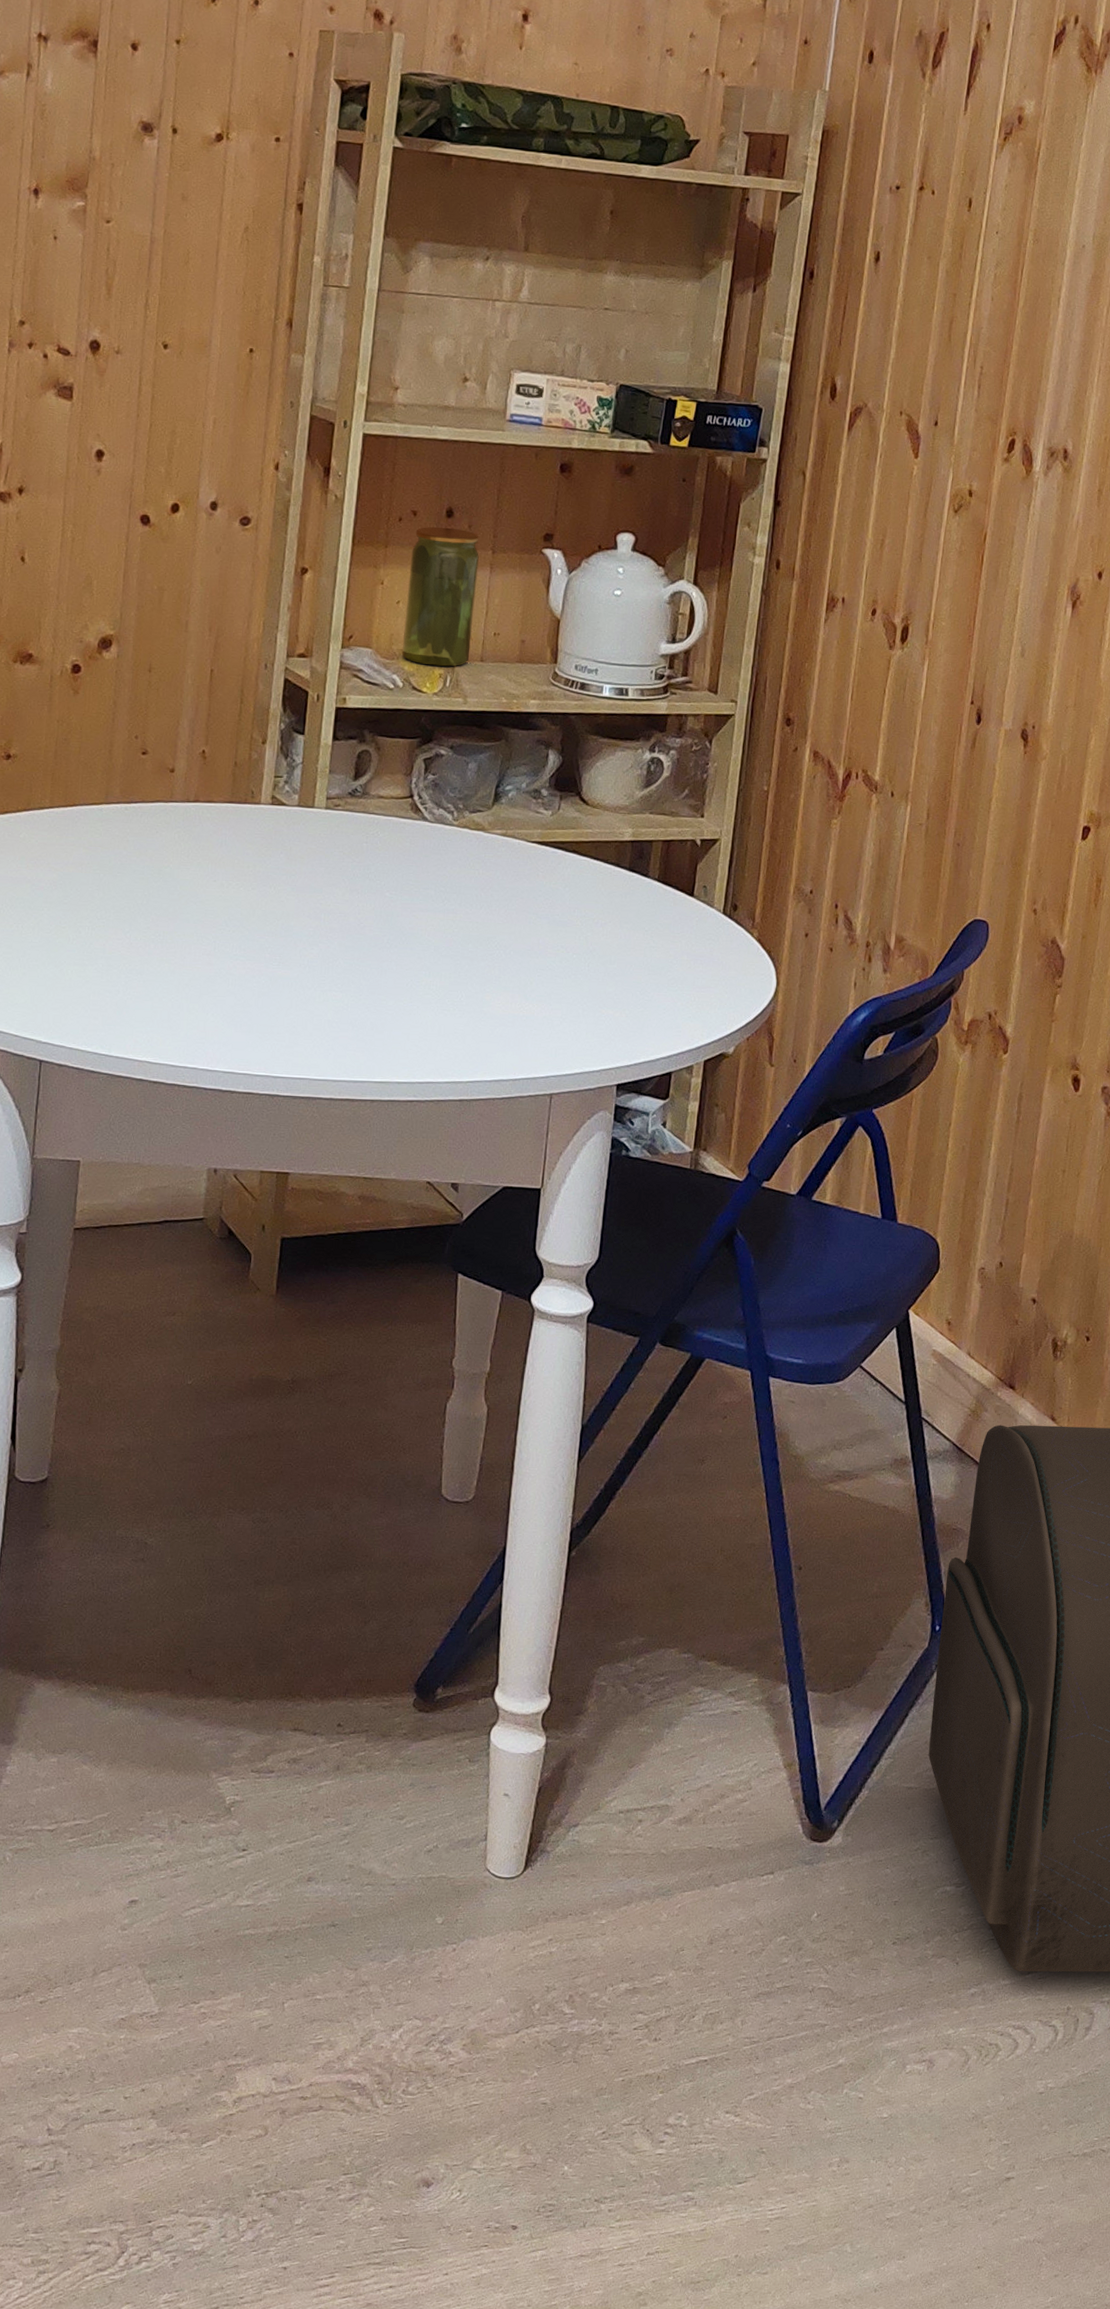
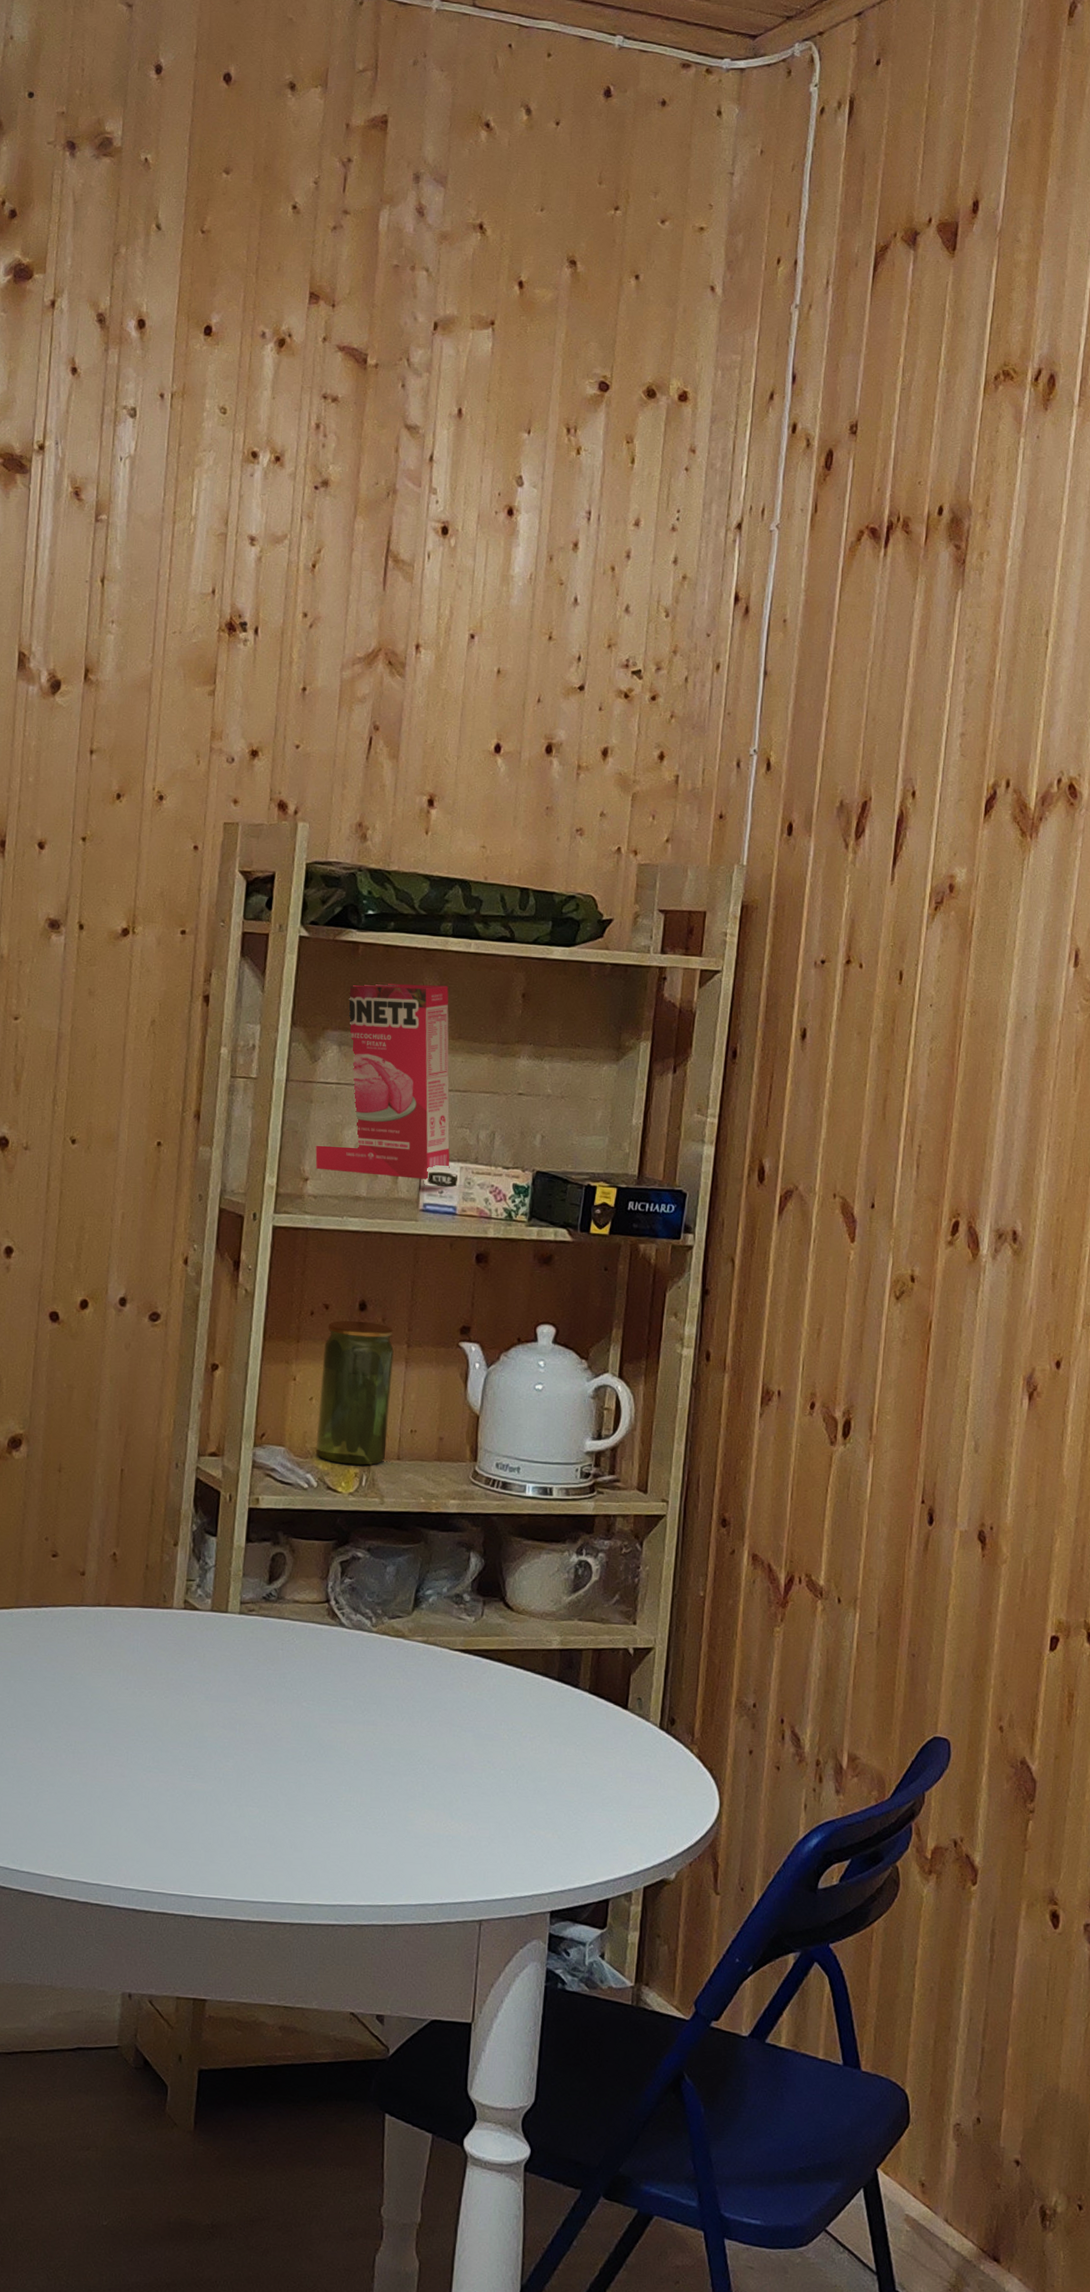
cereal box: none [406,196,539,391] -> present [315,983,450,1180]

